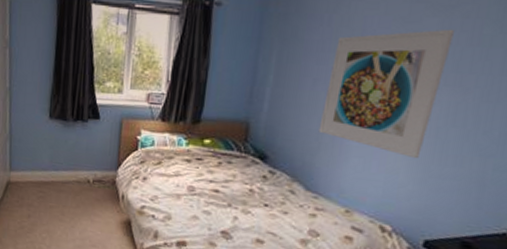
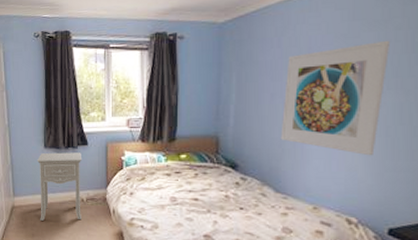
nightstand: none [38,124,92,203] -> present [37,152,82,221]

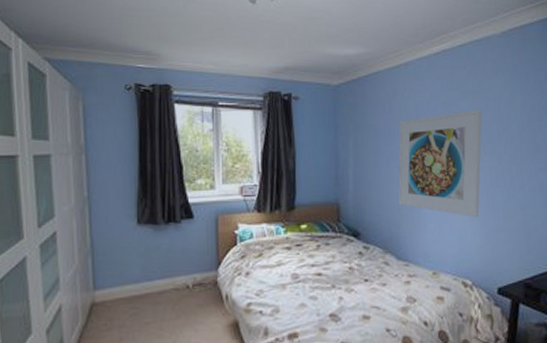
nightstand: present [37,152,82,221] -> none [128,228,187,319]

